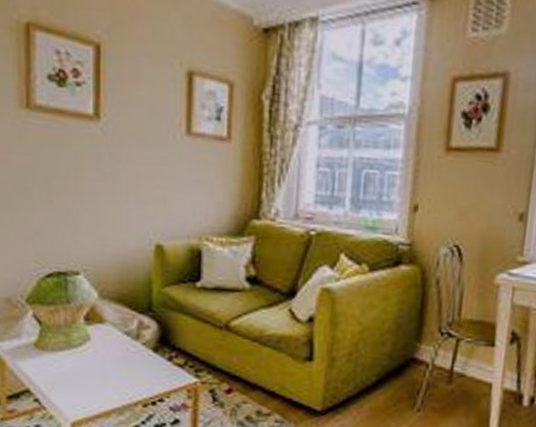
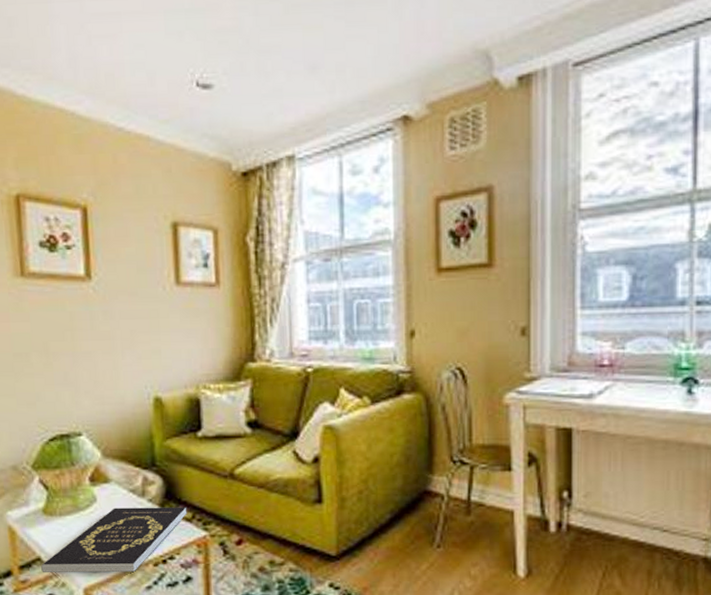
book: none [30,348,180,410] -> present [41,507,187,572]

